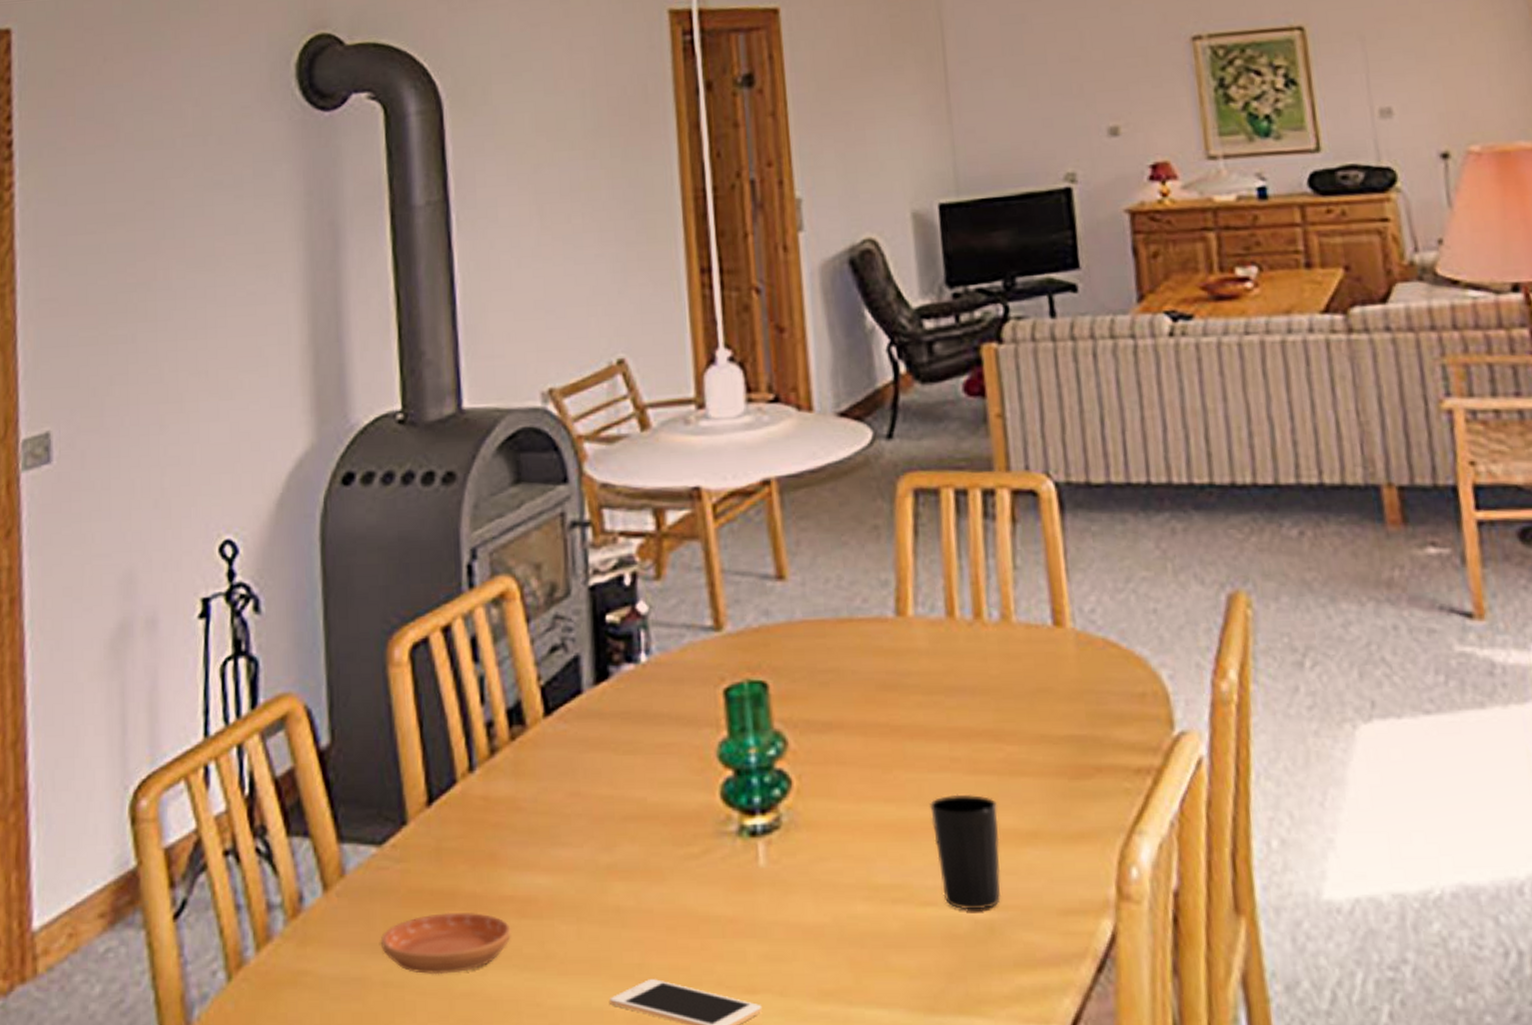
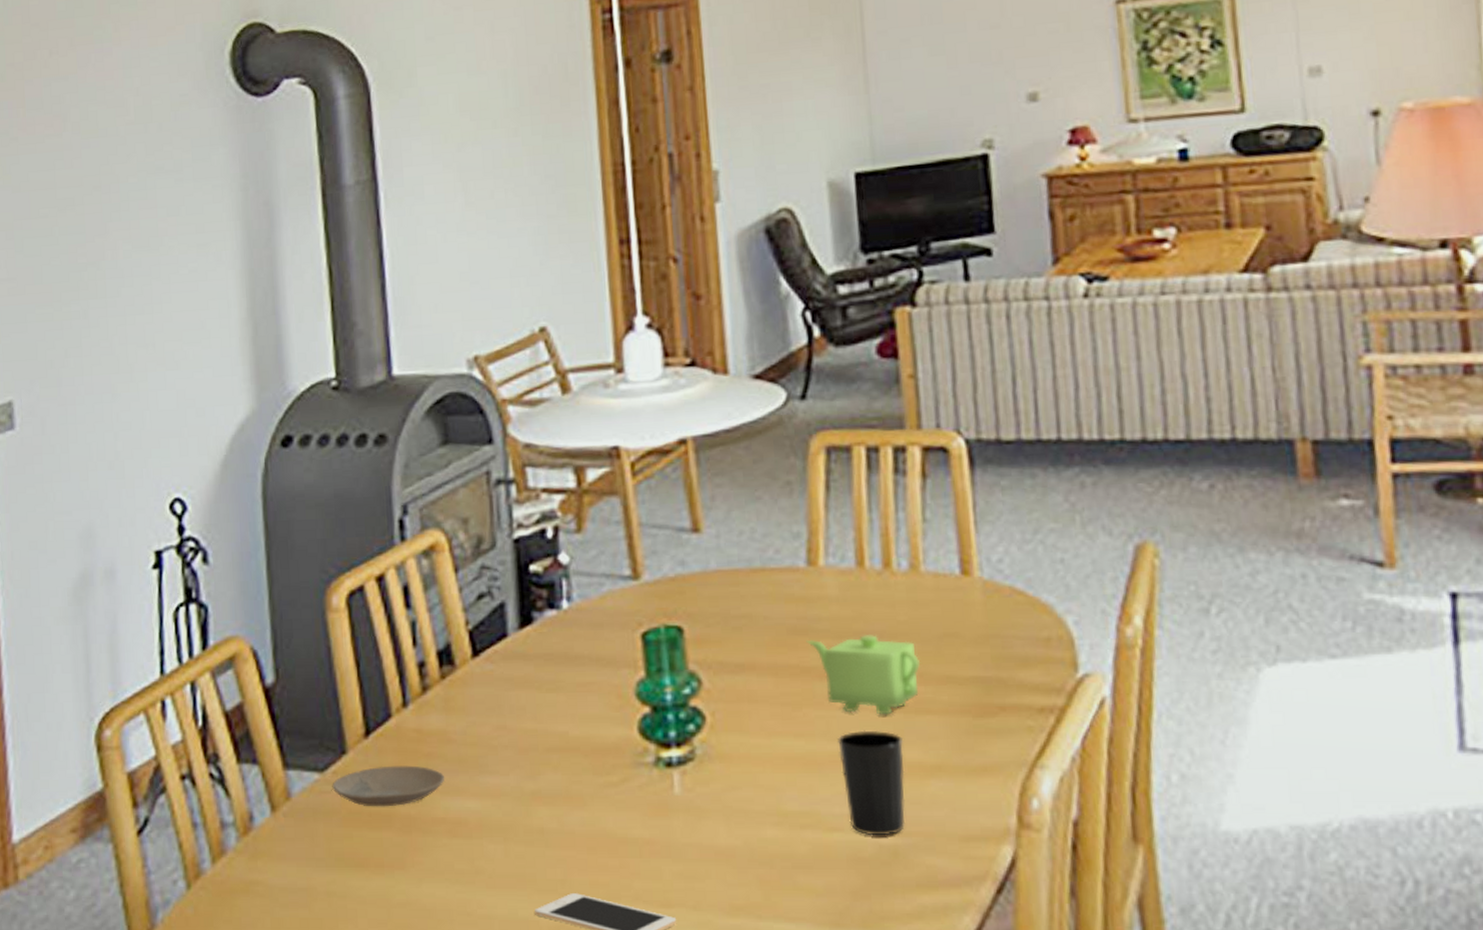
saucer: present [381,912,512,975] -> none [325,831,444,887]
plate: none [390,837,514,885] -> present [332,765,445,807]
teapot: none [896,690,1014,777] -> present [806,635,921,715]

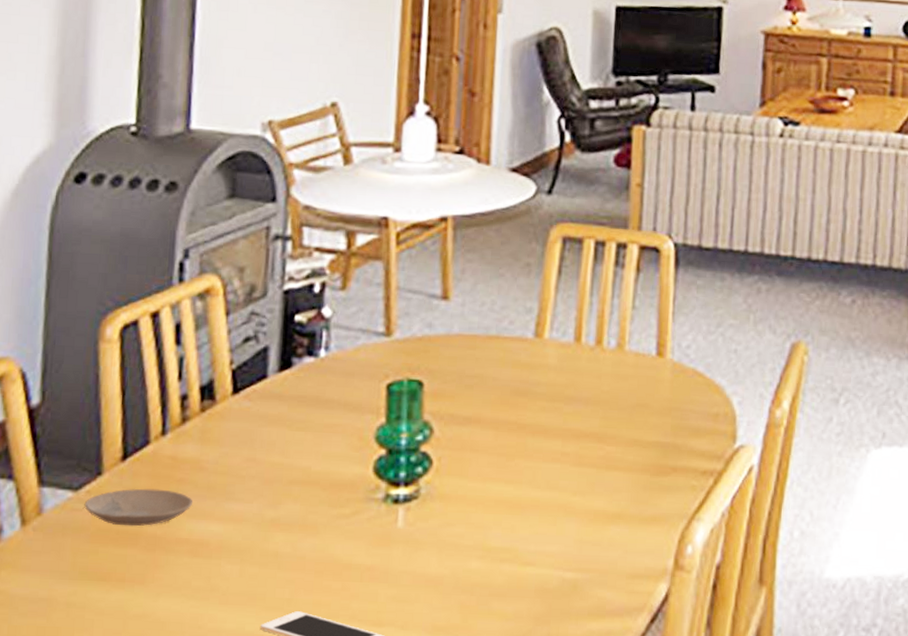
teapot: present [806,635,921,715] -> none [525,400,616,469]
cup: present [838,730,905,836] -> none [540,481,594,571]

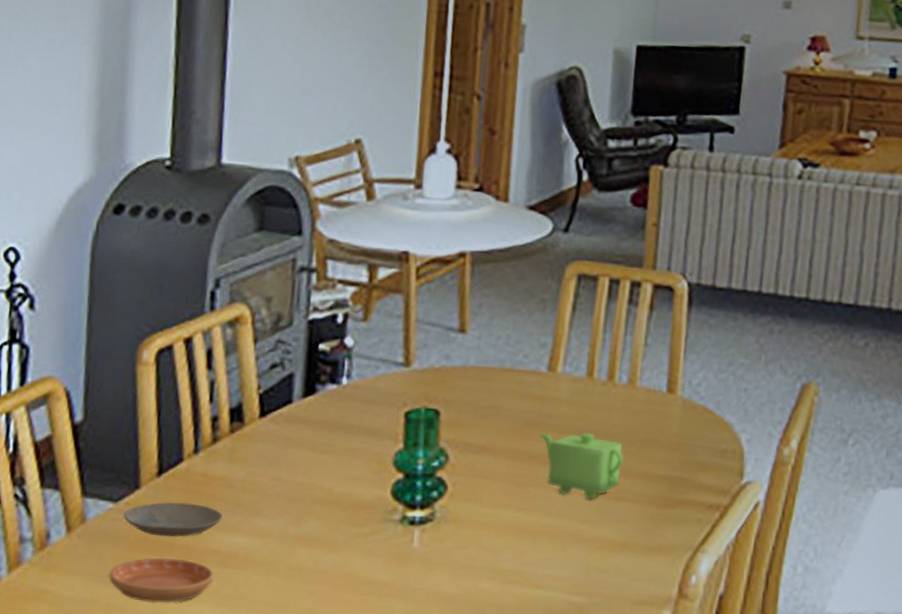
saucer: none [68,549,185,600] -> present [109,557,215,603]
teapot: none [525,400,616,469] -> present [537,432,625,499]

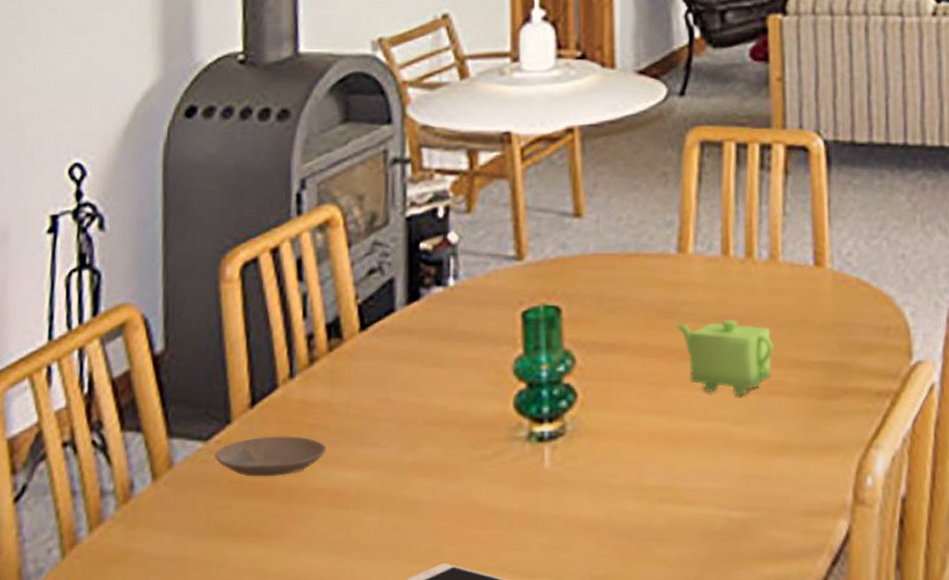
saucer: present [109,557,215,603] -> none [203,501,322,556]

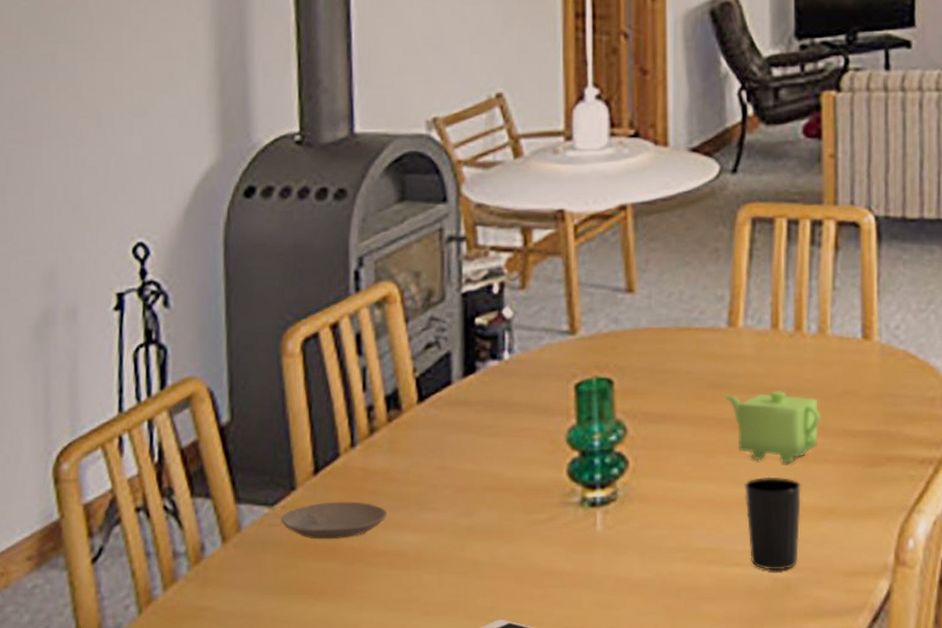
cup: none [697,409,756,510] -> present [745,476,802,571]

